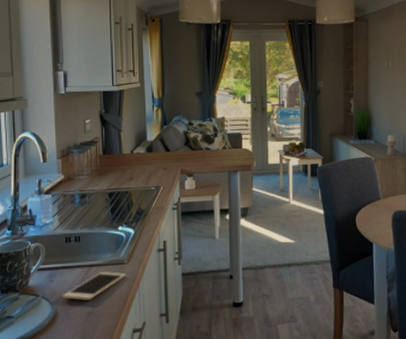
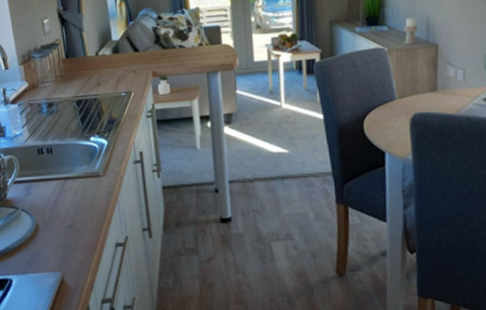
cell phone: present [62,272,127,301] -> none [41,184,104,214]

